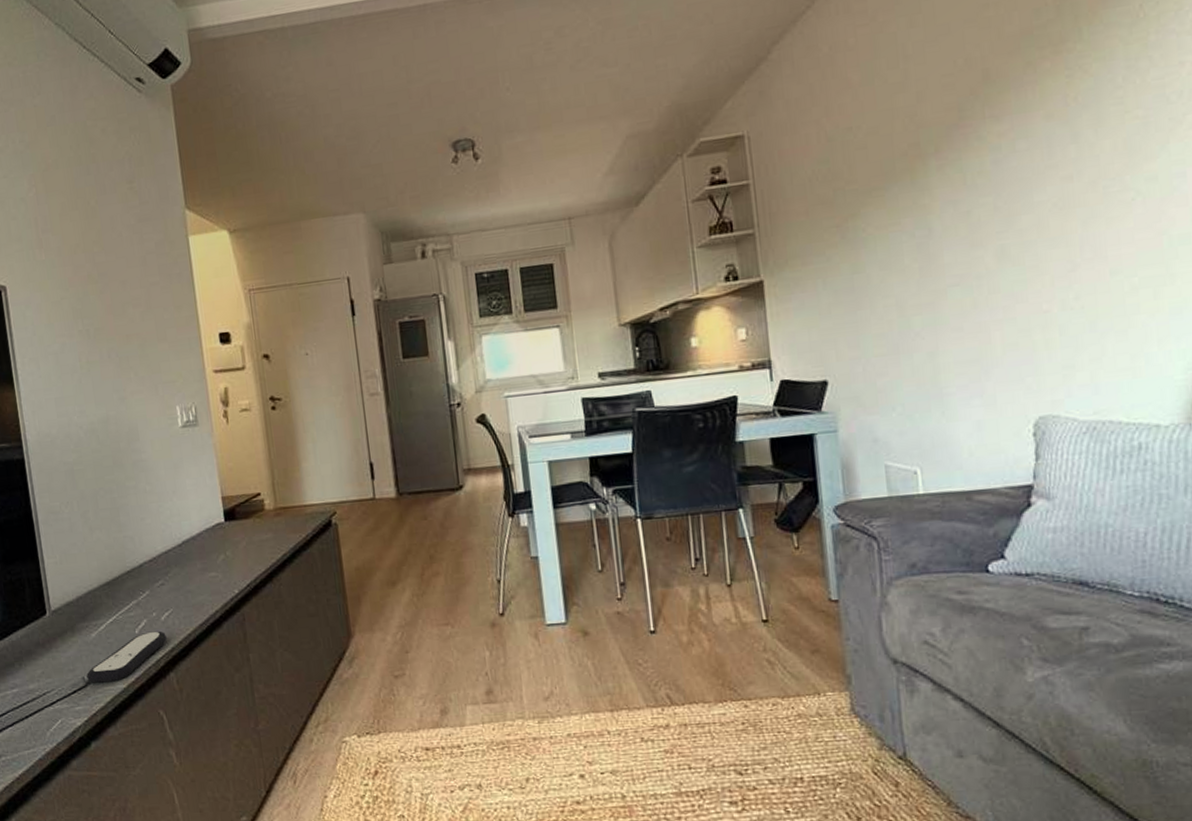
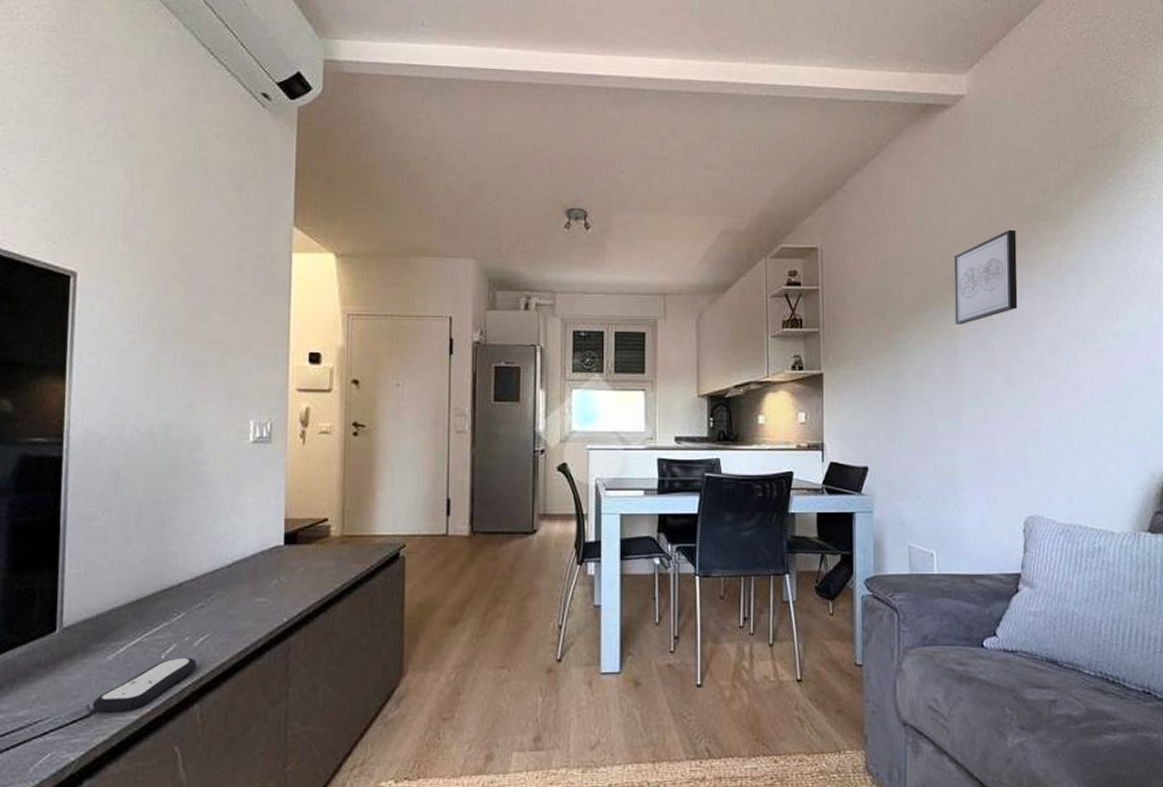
wall art: none [919,67,1010,199] -> present [953,229,1018,324]

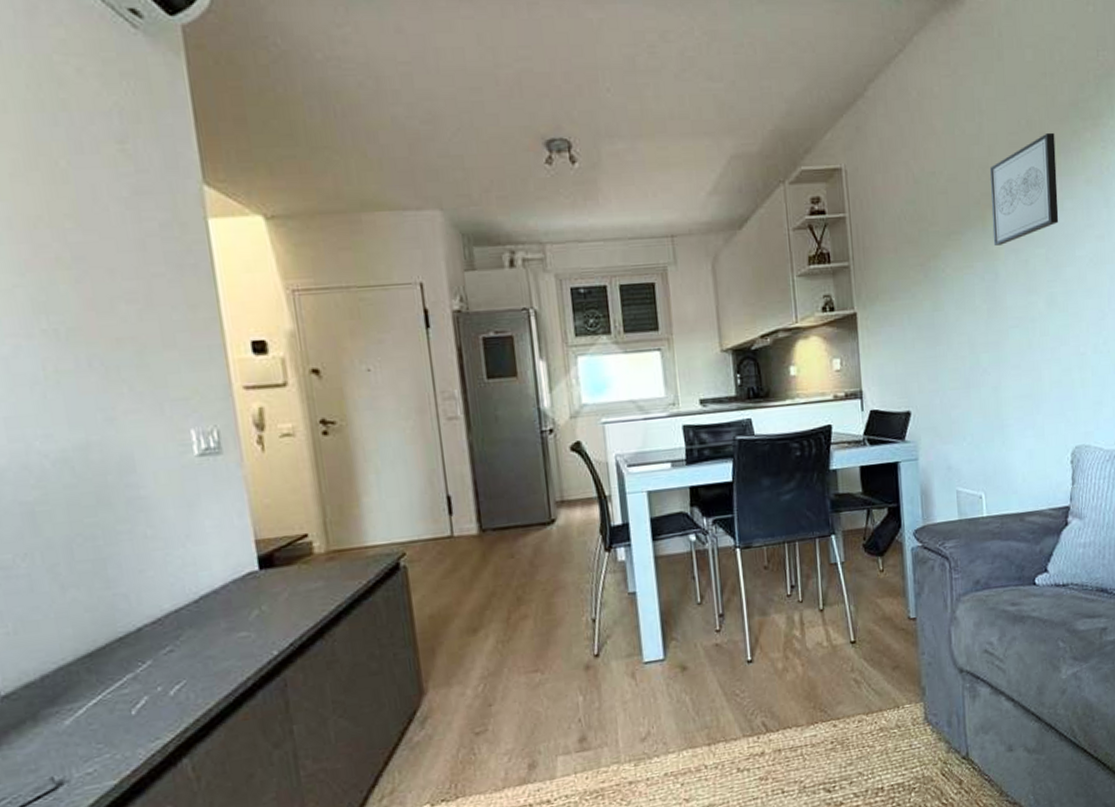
remote control: present [93,657,197,713] -> none [57,708,178,784]

